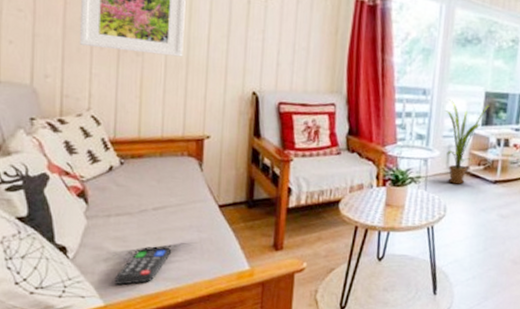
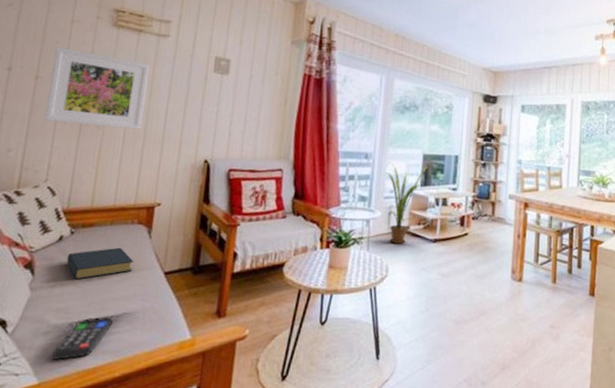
hardback book: none [119,179,187,210] -> present [66,247,134,280]

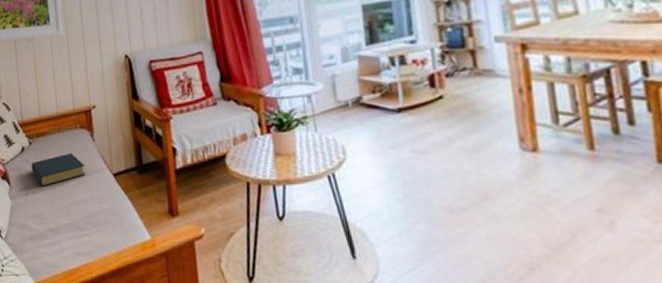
remote control: present [51,316,113,360] -> none [39,220,80,261]
house plant: present [385,162,428,244] -> none [318,19,371,120]

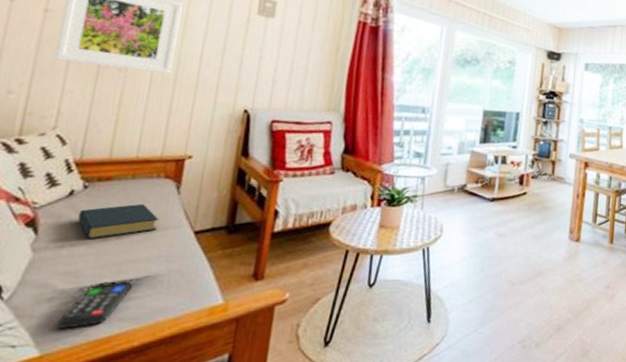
remote control: none [39,220,80,261] -> present [57,280,132,329]

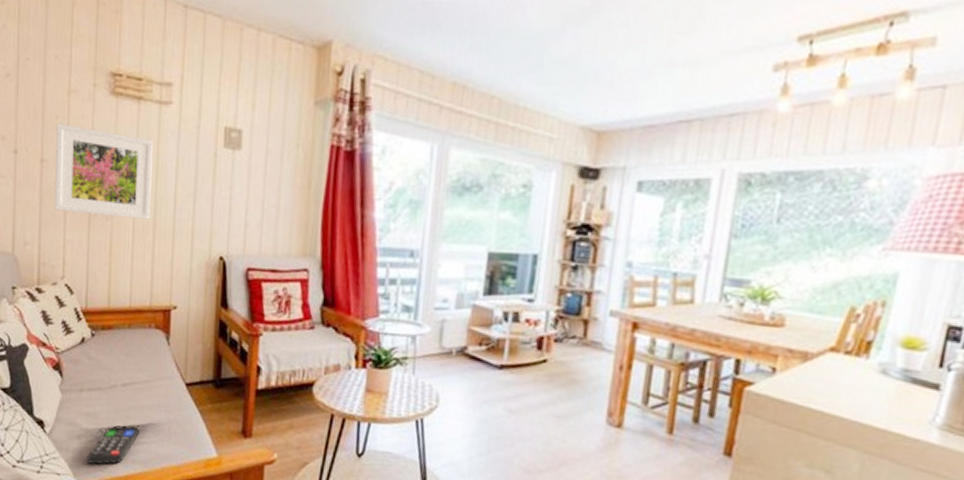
hardback book: present [78,203,159,240] -> none [91,353,155,385]

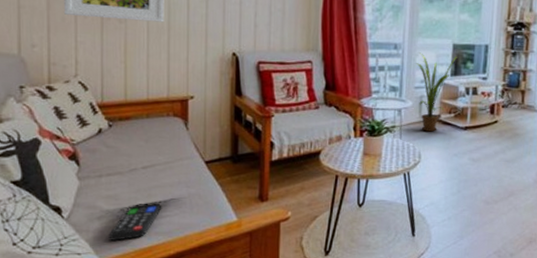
house plant: none [437,262,494,369] -> present [415,52,458,132]

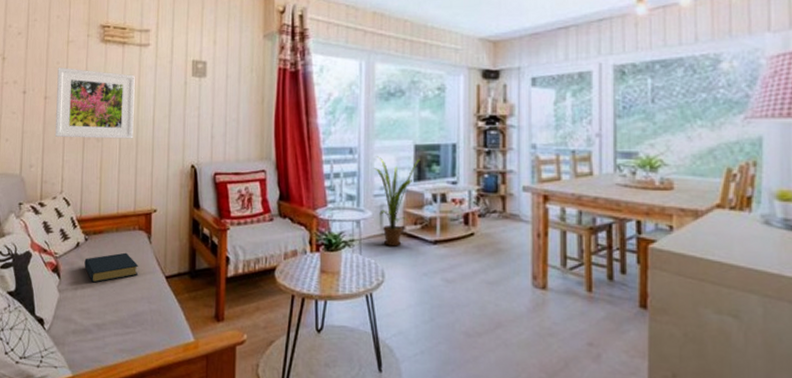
hardback book: none [109,139,175,169] -> present [84,252,139,283]
remote control: present [109,202,161,241] -> none [80,317,126,356]

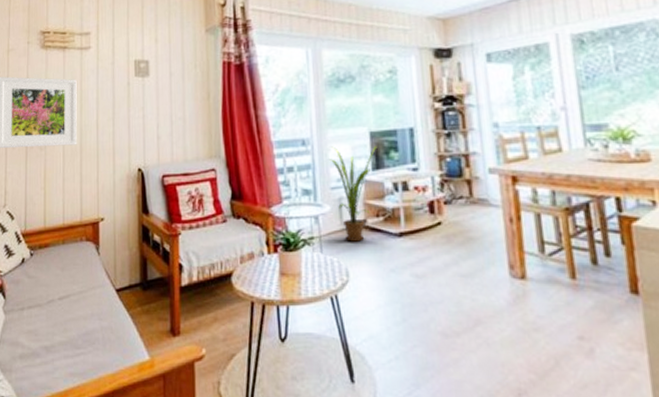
hardback book: present [84,252,139,283] -> none [30,266,88,301]

